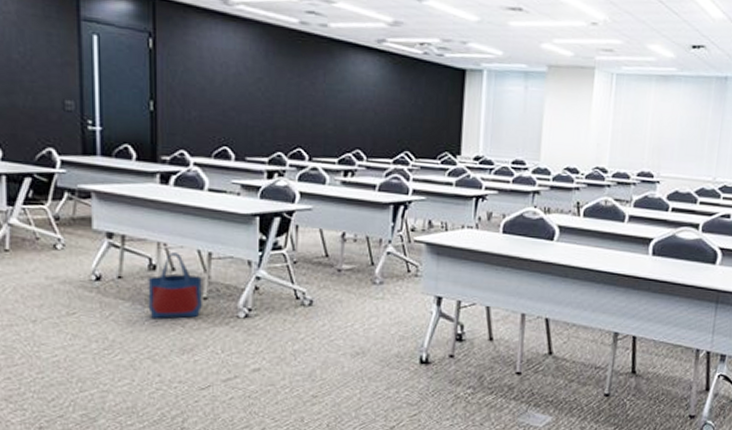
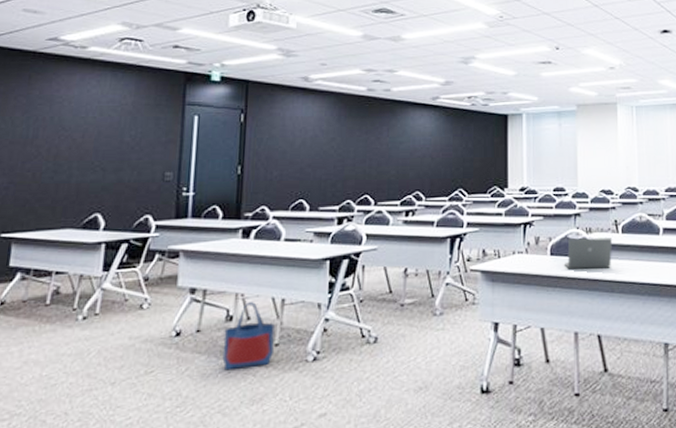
laptop: none [517,217,573,252] -> present [565,236,613,269]

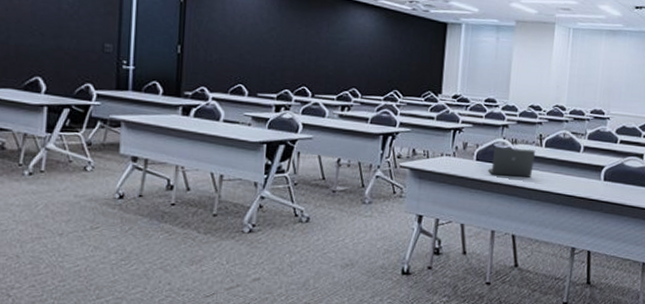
tote bag: present [222,302,275,371] -> none [163,174,213,233]

